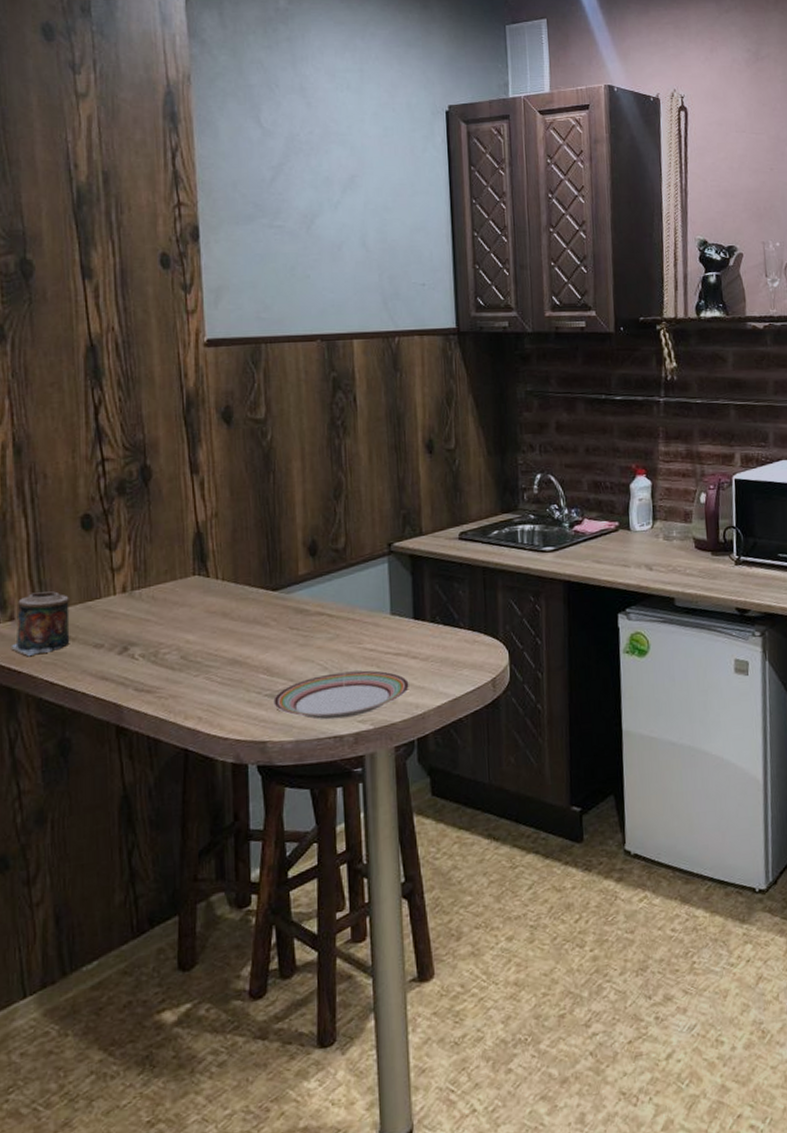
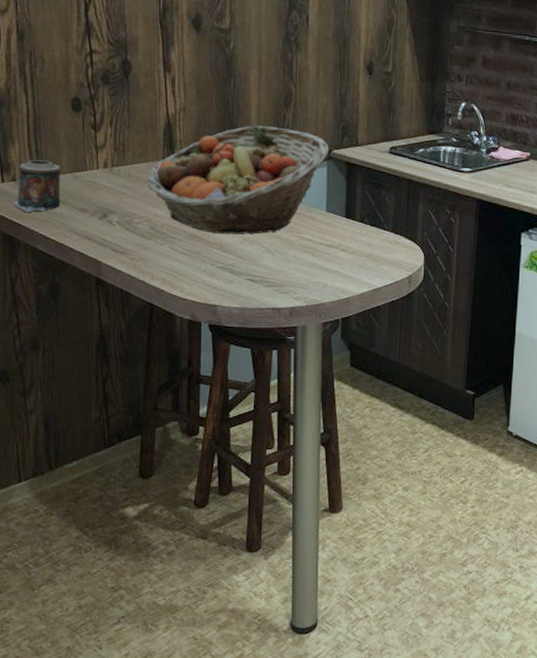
fruit basket: none [174,523,389,656] -> present [146,125,329,235]
plate: present [273,670,409,720] -> none [225,255,338,294]

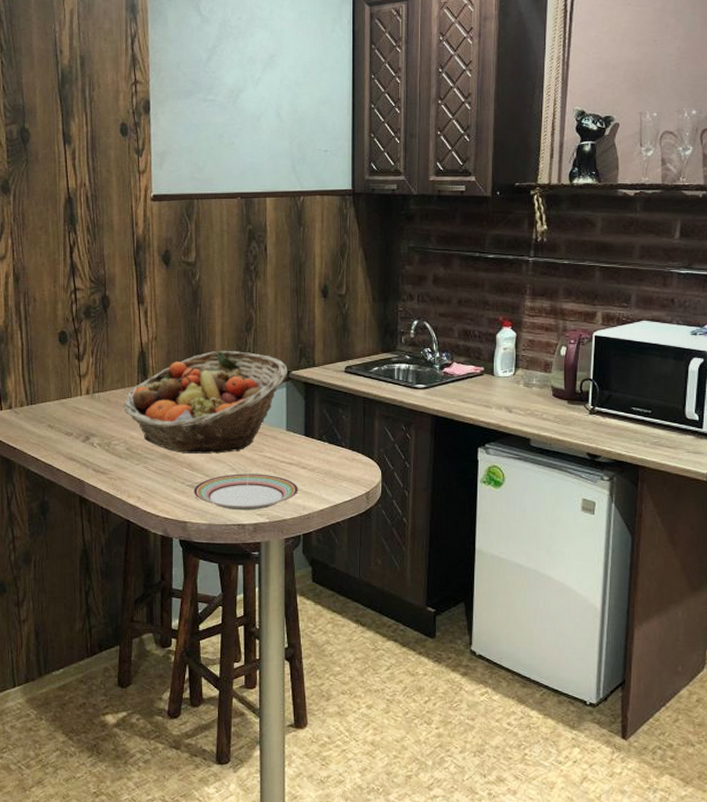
candle: present [13,160,61,213] -> none [9,389,49,437]
plate: none [225,255,338,294] -> present [193,473,298,511]

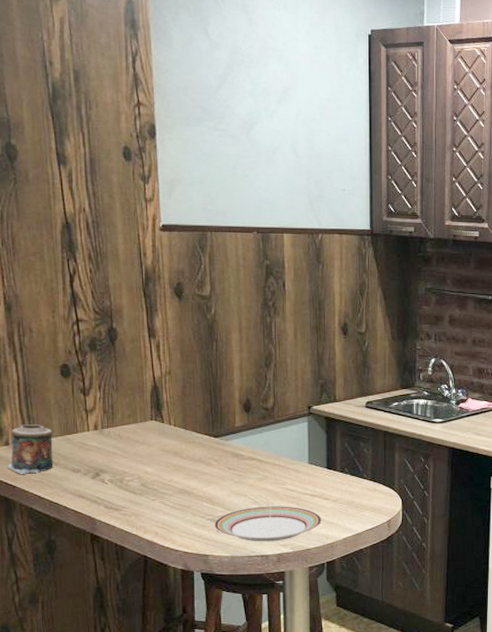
candle: none [9,389,49,437] -> present [7,425,54,475]
fruit basket: present [123,350,288,454] -> none [136,385,309,488]

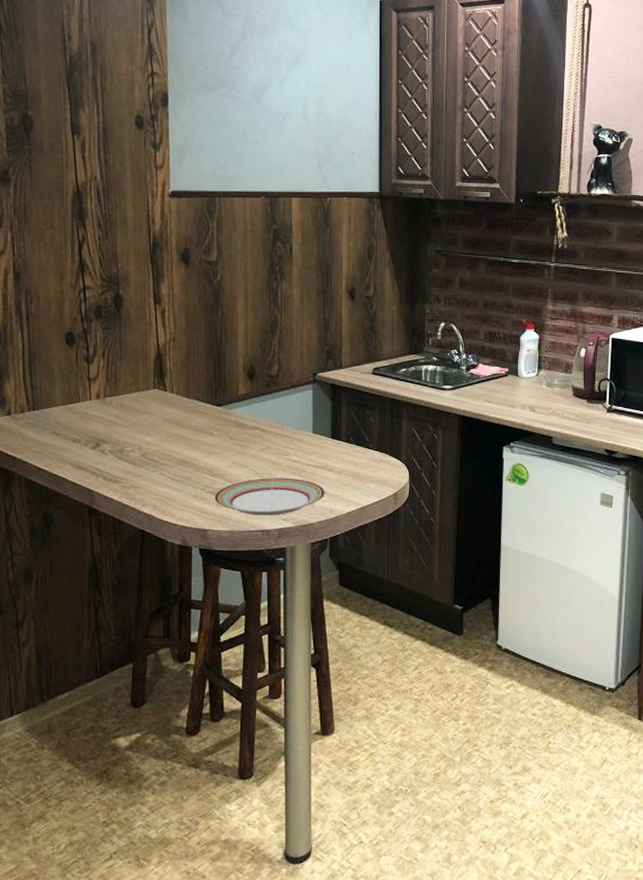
candle: present [7,425,54,475] -> none [8,394,55,446]

